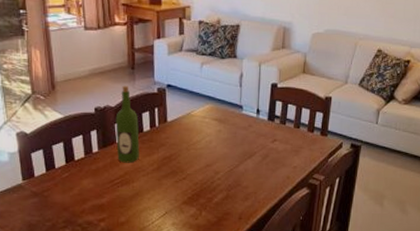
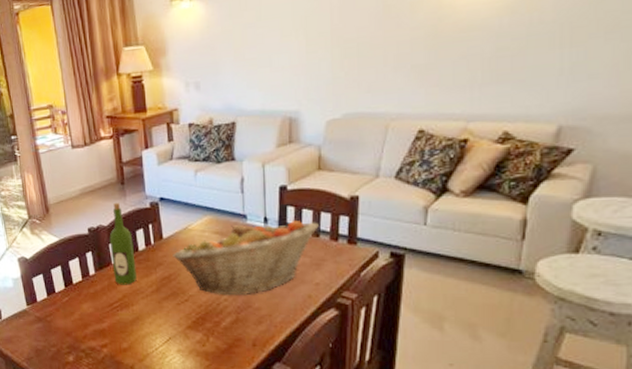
fruit basket: none [175,114,300,176] -> present [173,221,319,296]

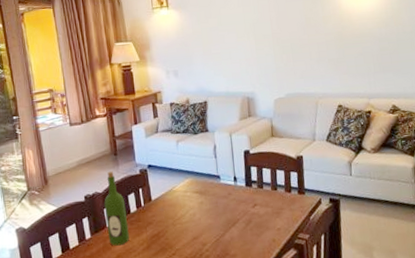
fruit basket: present [173,221,319,296] -> none [160,178,276,247]

